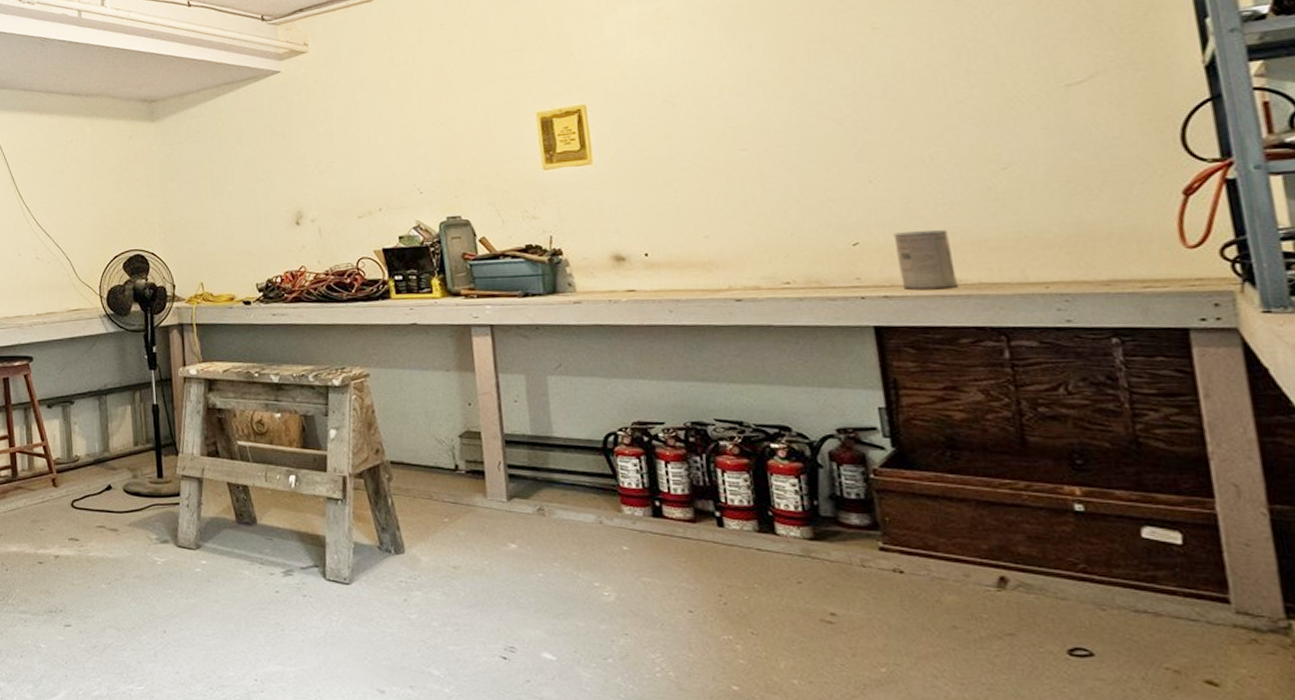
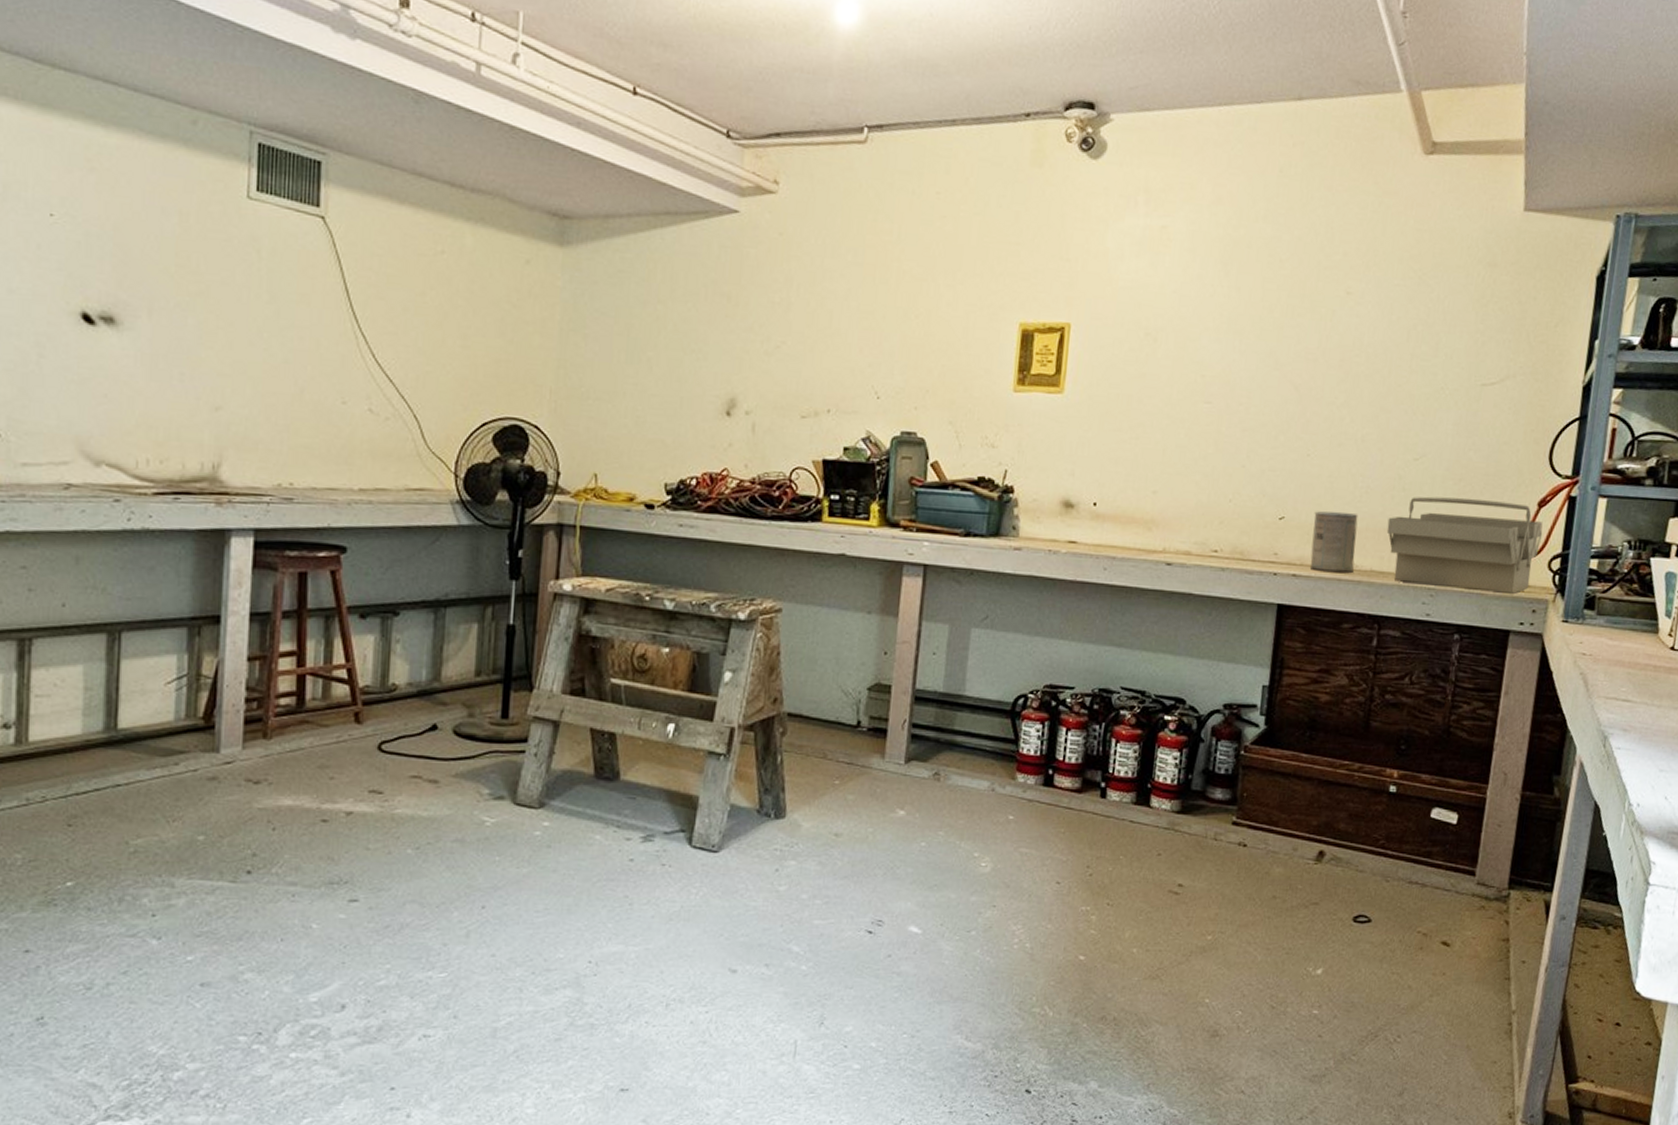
tool box: none [986,195,1201,291] -> present [1386,496,1543,595]

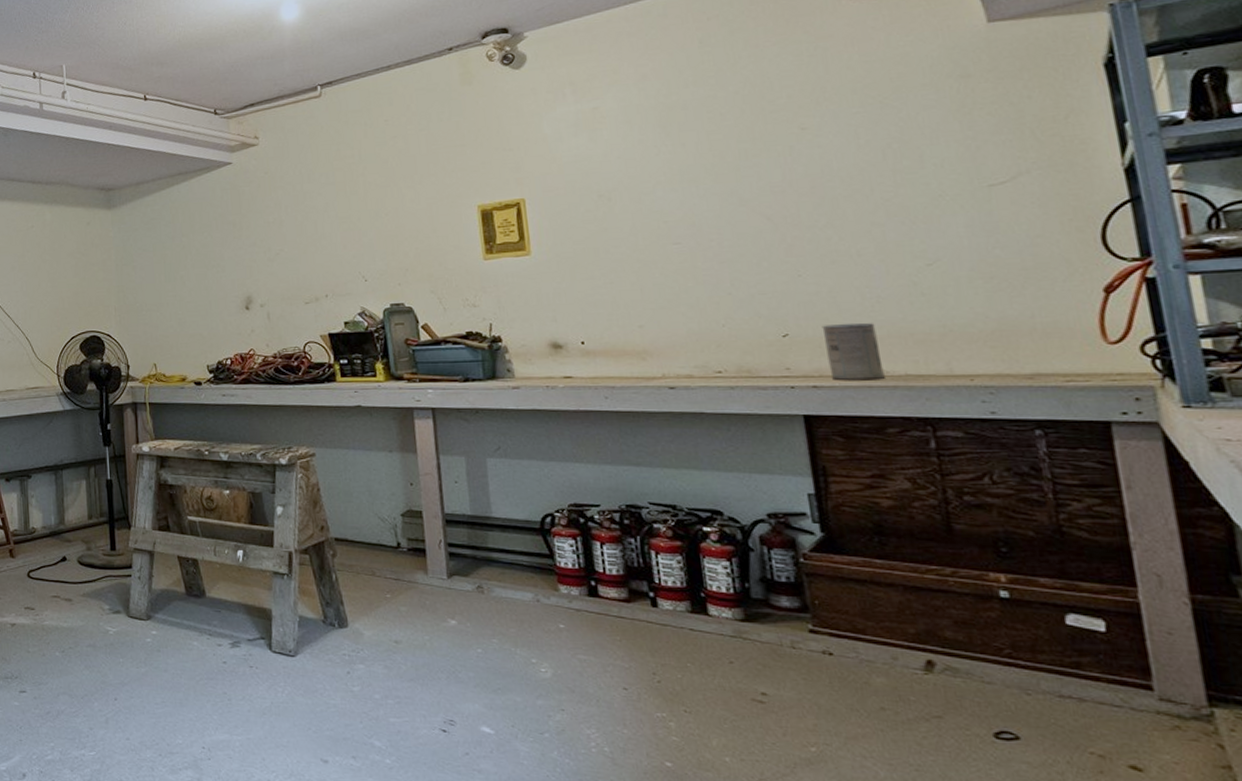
tool box: present [1386,496,1543,595] -> none [912,292,1122,385]

